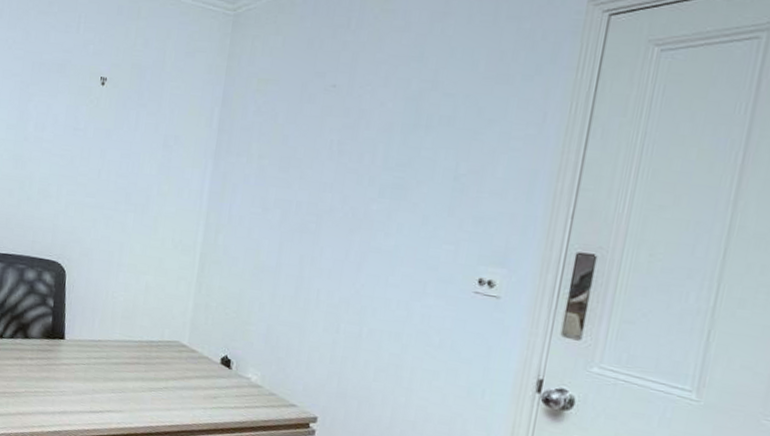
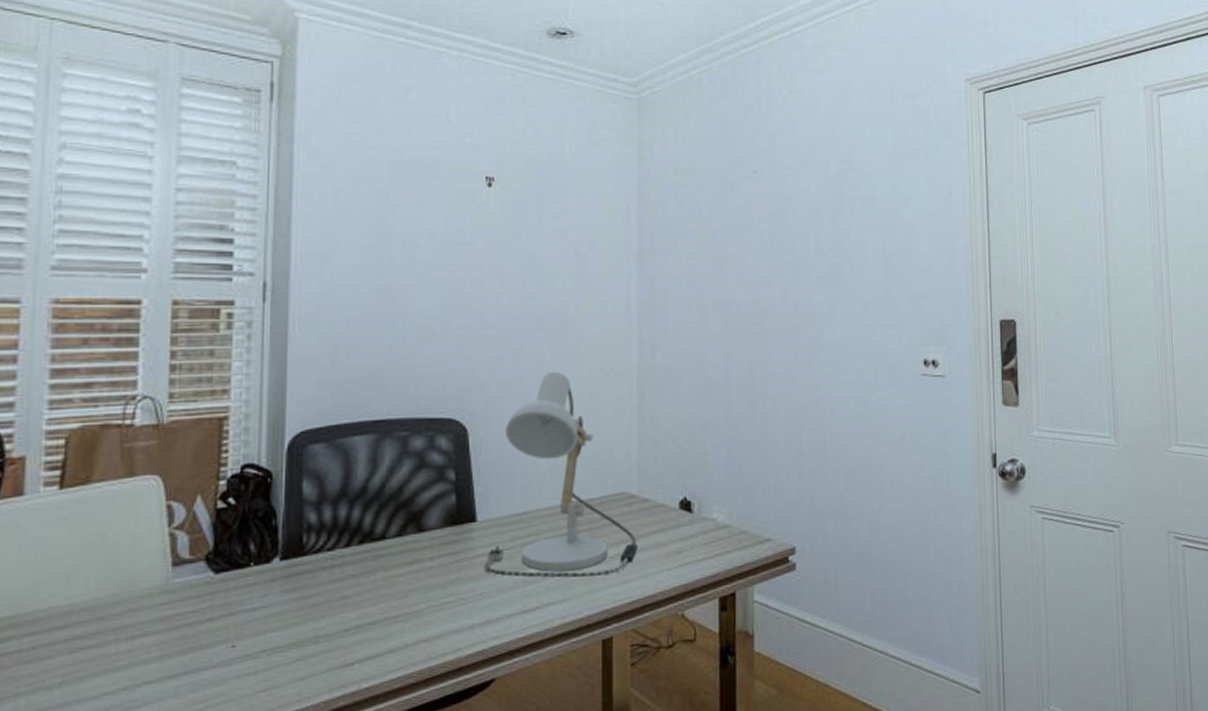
desk lamp: none [66,237,183,401] -> present [484,371,638,579]

